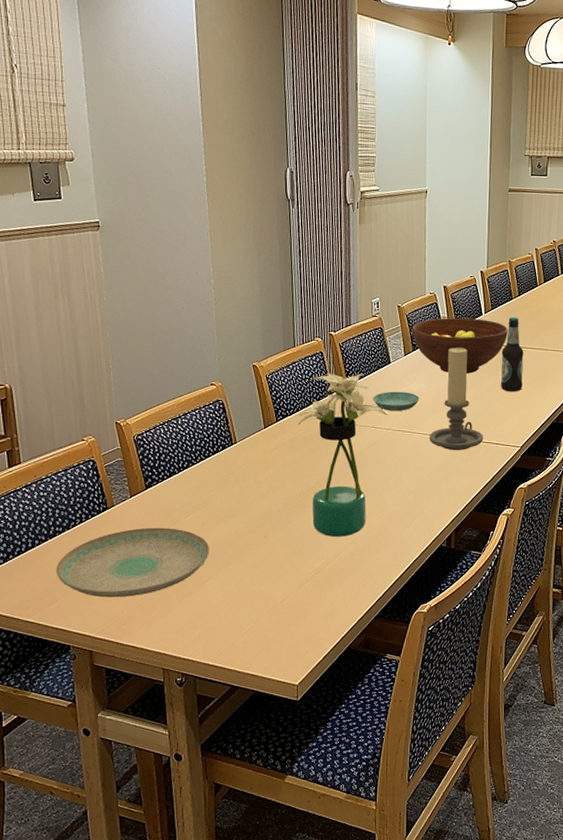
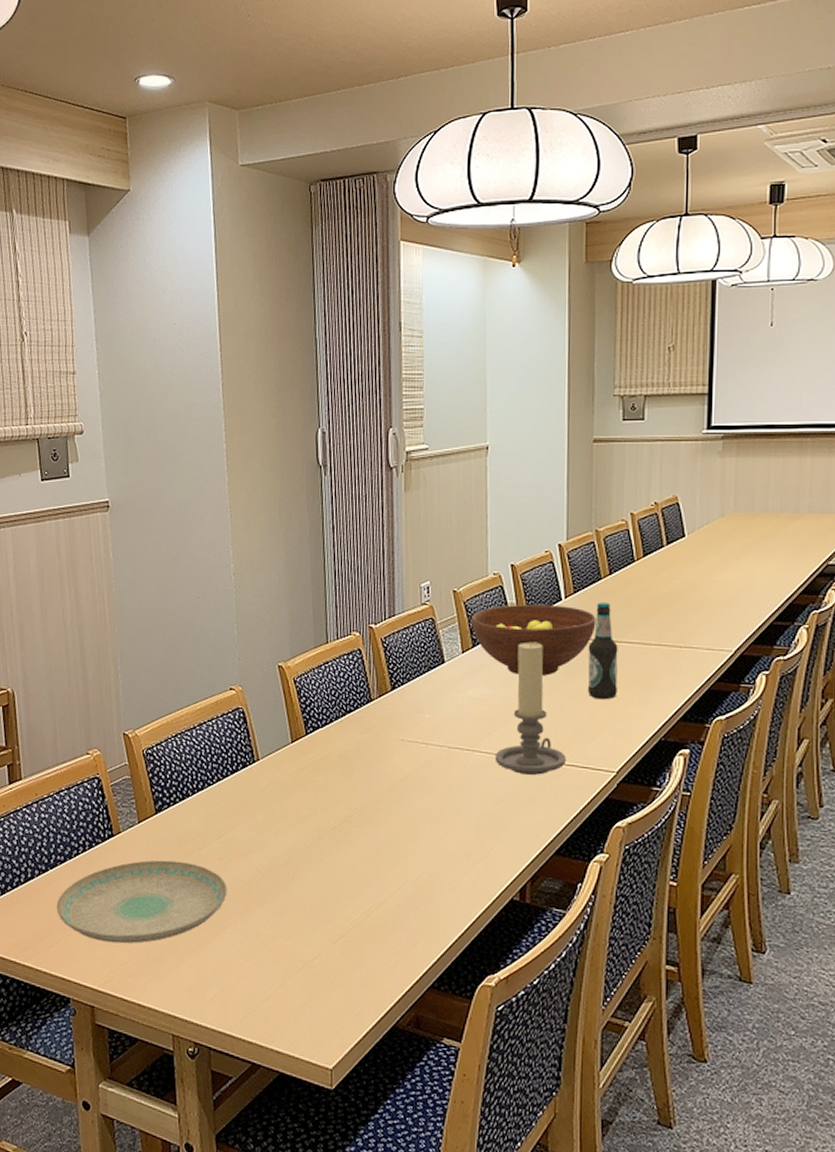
flower arrangement: present [297,373,387,537] -> none [331,675,441,882]
saucer: present [373,391,420,412] -> none [423,698,483,724]

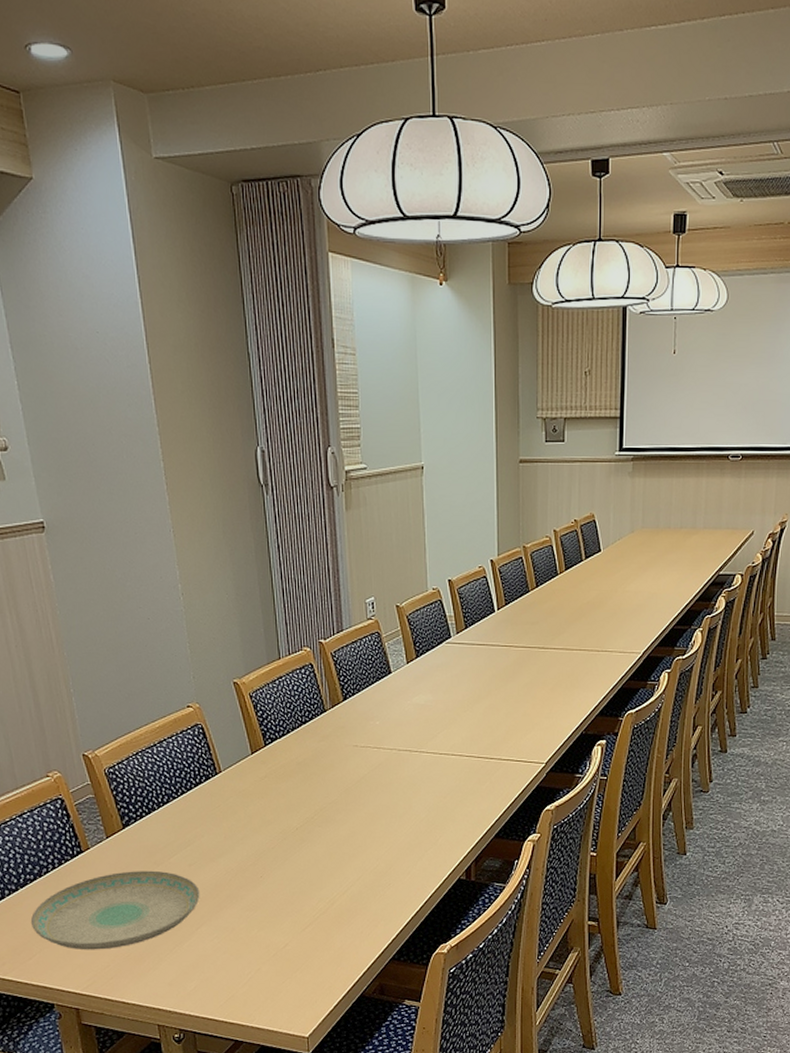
fruit bowl: present [470,604,596,676] -> none [413,616,525,681]
candle holder: present [494,641,566,775] -> none [440,651,502,770]
bottle: present [588,601,618,700] -> none [519,612,545,701]

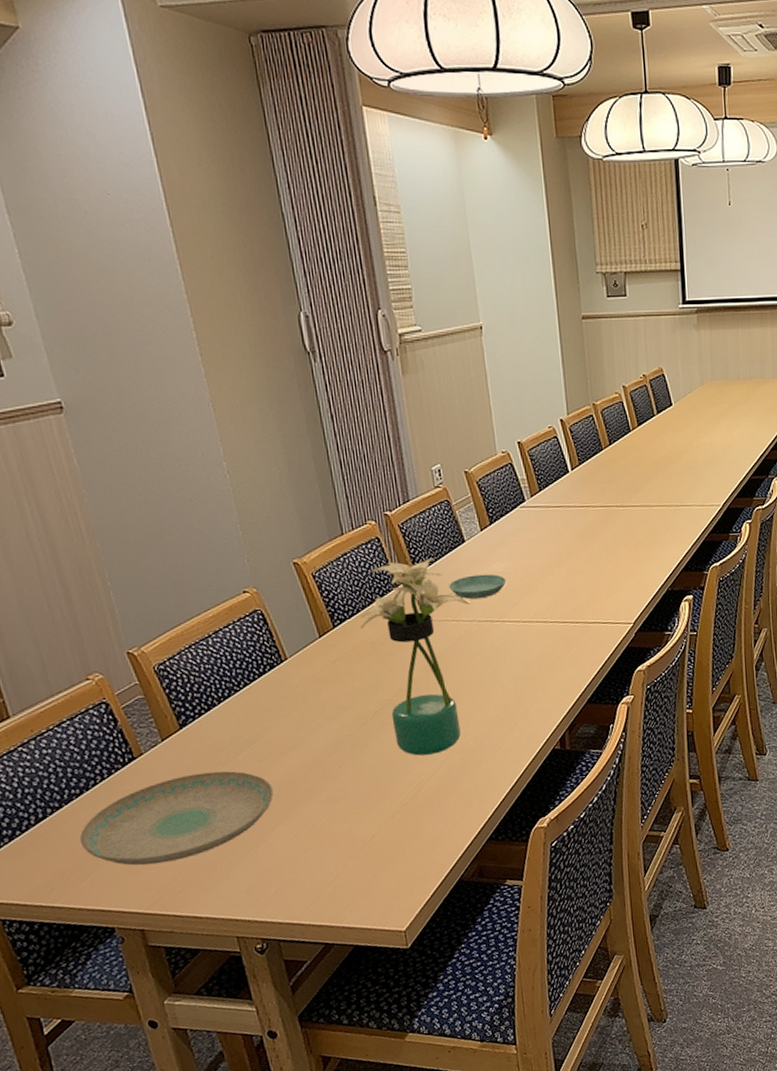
flower arrangement: none [289,686,391,873] -> present [360,557,469,756]
saucer: none [373,705,427,729] -> present [449,574,507,600]

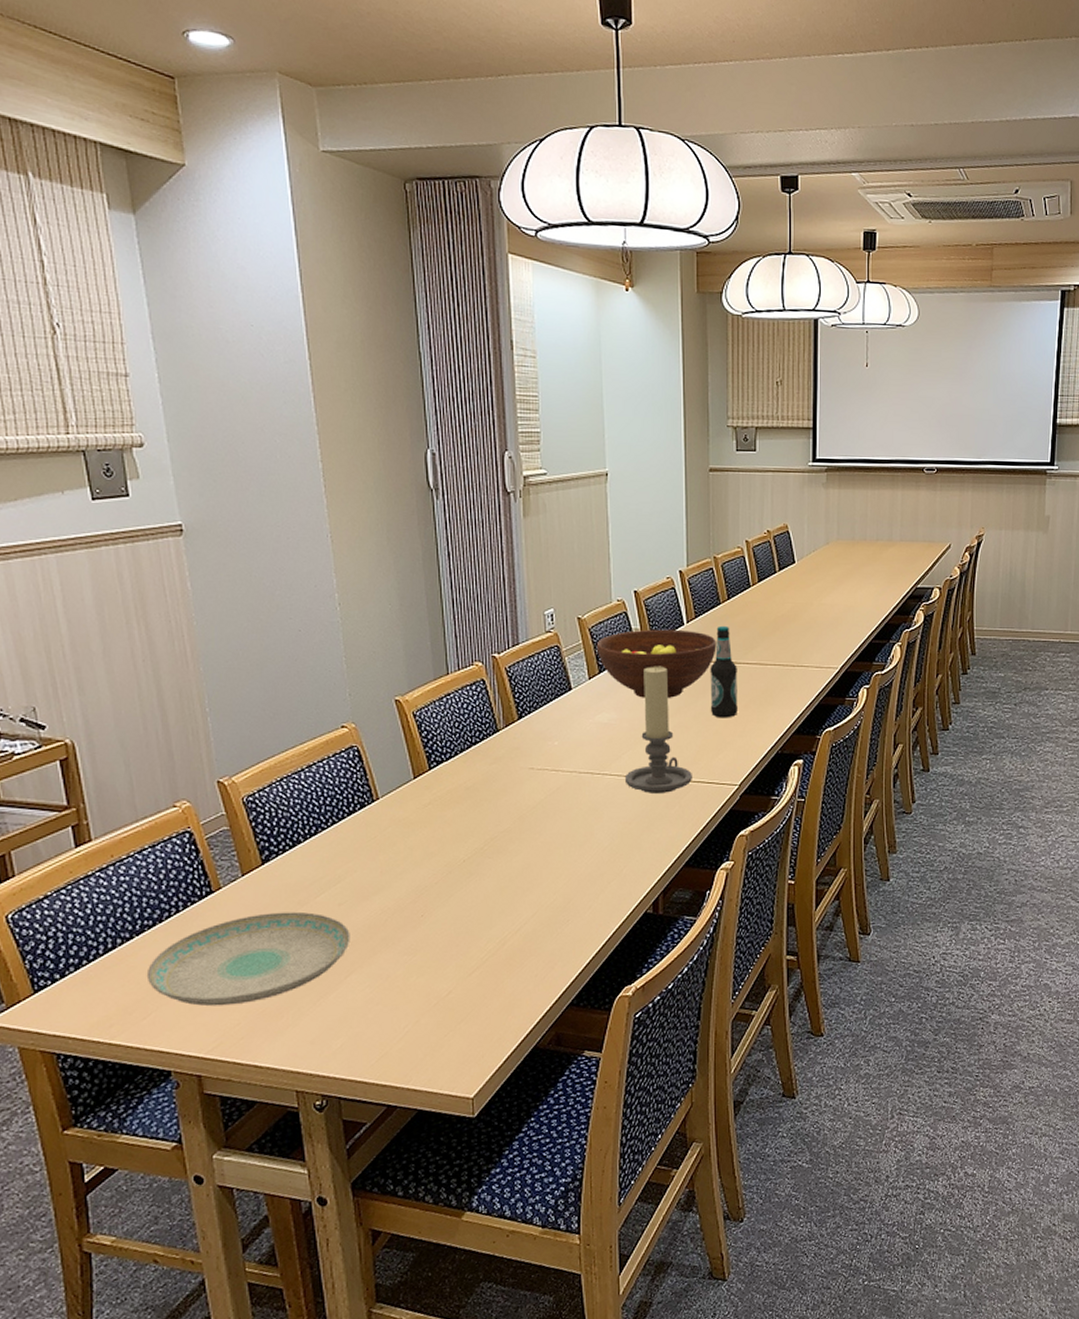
flower arrangement: present [360,557,469,756] -> none [456,703,571,910]
saucer: present [449,574,507,600] -> none [551,724,611,750]
fruit bowl: none [485,477,602,546] -> present [596,629,717,698]
candle holder: none [523,513,588,637] -> present [624,666,692,793]
bottle: none [597,470,627,561] -> present [710,625,738,718]

